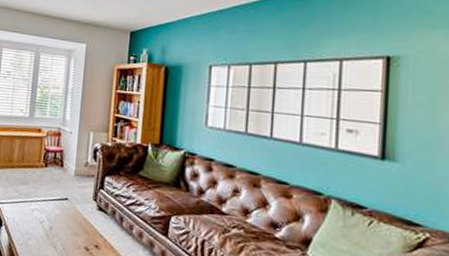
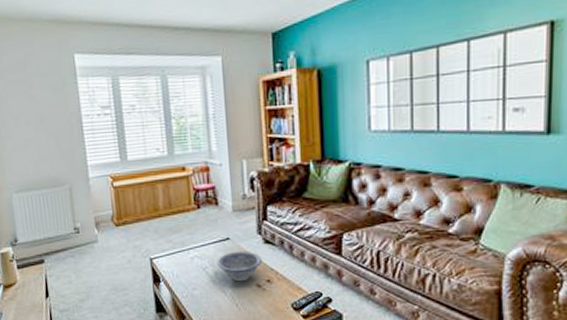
decorative bowl: none [53,212,94,242] -> present [217,250,263,282]

